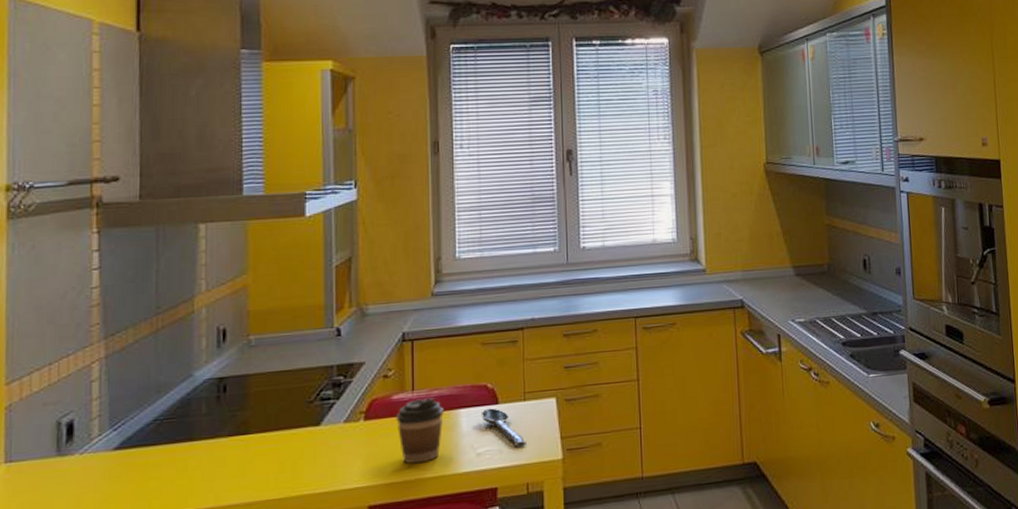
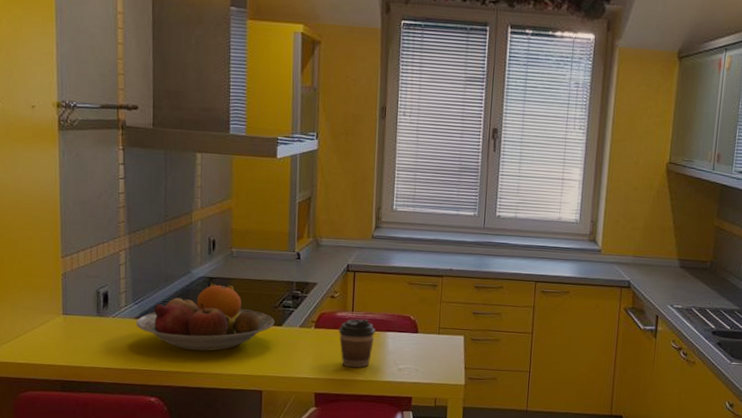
fruit bowl: none [114,382,310,481] -> present [136,282,275,352]
spoon: present [481,408,526,447] -> none [403,335,437,370]

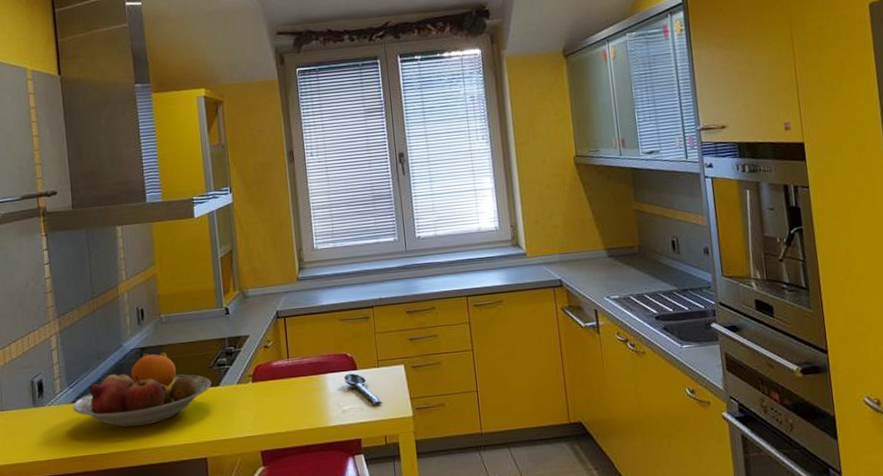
coffee cup: present [339,319,375,368] -> none [276,364,314,418]
spoon: none [403,335,437,370] -> present [343,373,382,406]

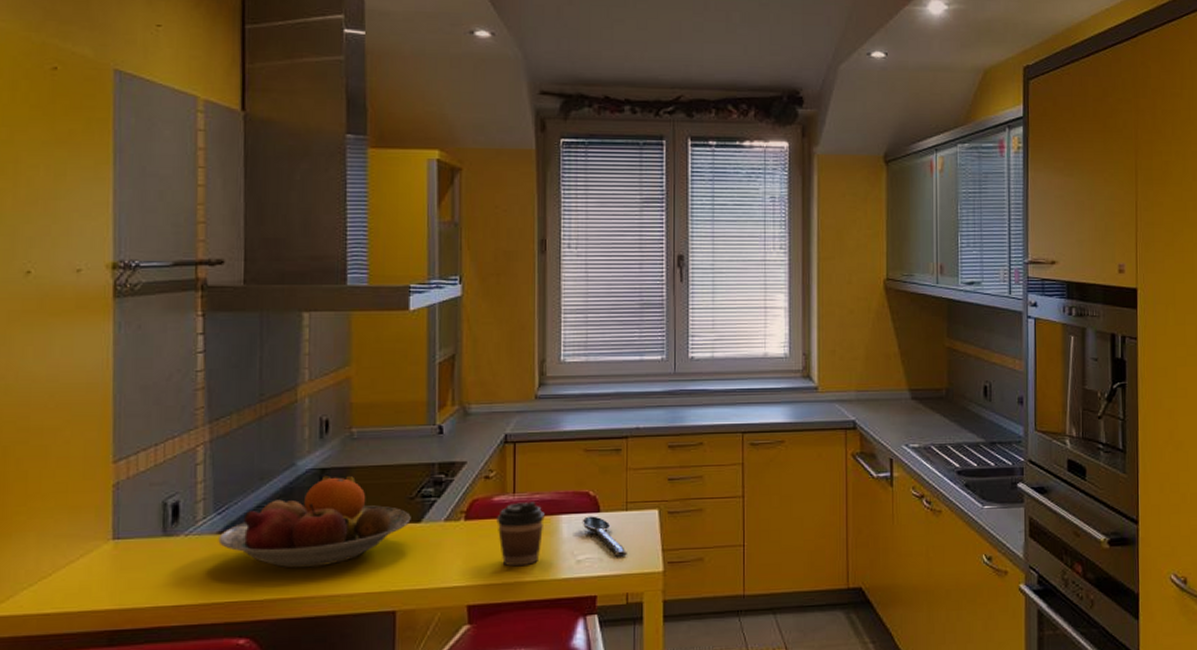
coffee cup: none [276,364,314,418] -> present [497,502,545,567]

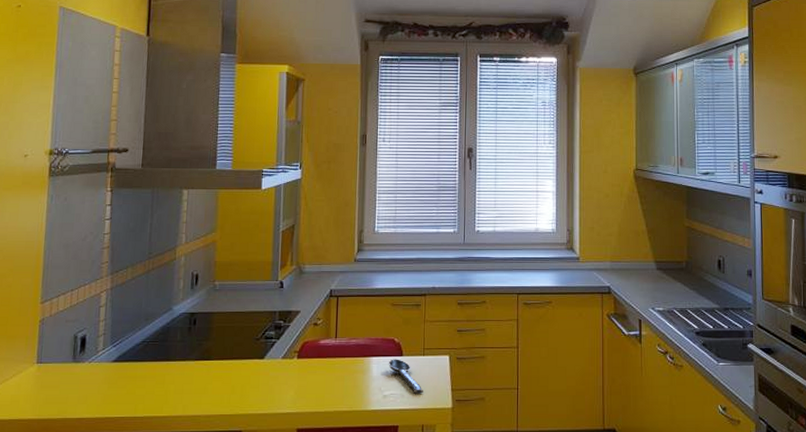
fruit bowl: present [218,474,411,569] -> none [112,317,257,392]
coffee cup: present [497,502,545,567] -> none [322,345,359,399]

